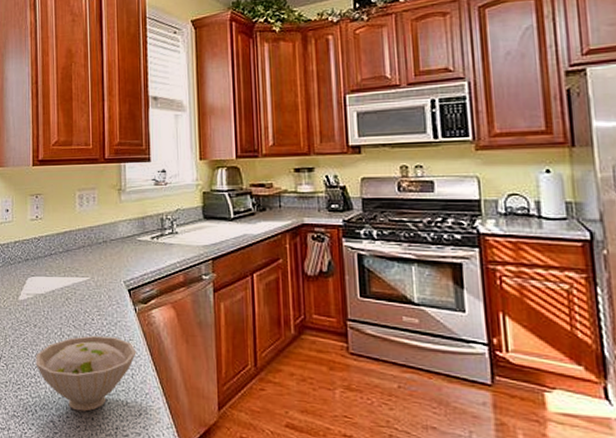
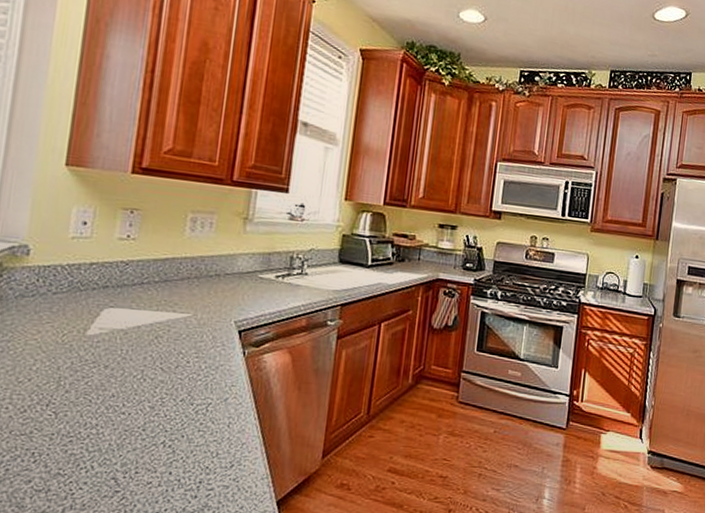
bowl: present [36,335,136,412] -> none [100,379,238,465]

